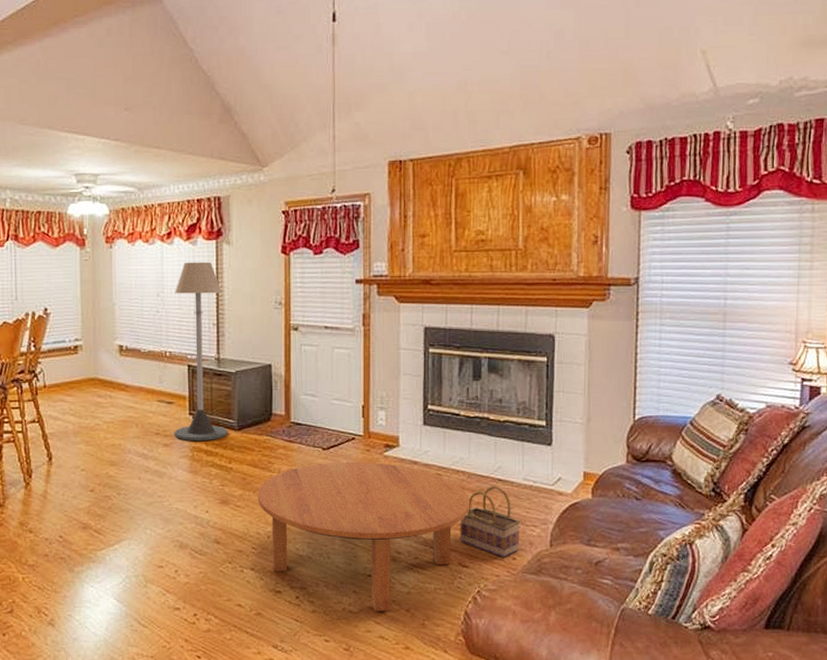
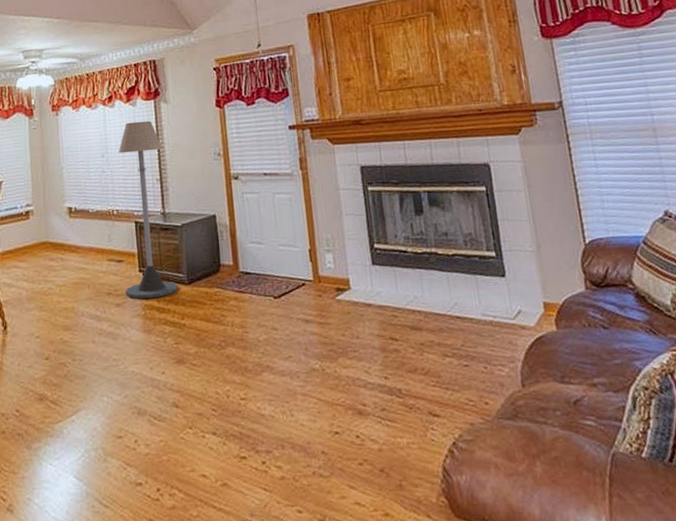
coffee table: present [257,462,470,612] -> none [212,308,432,474]
basket: present [459,486,520,557] -> none [423,324,490,403]

